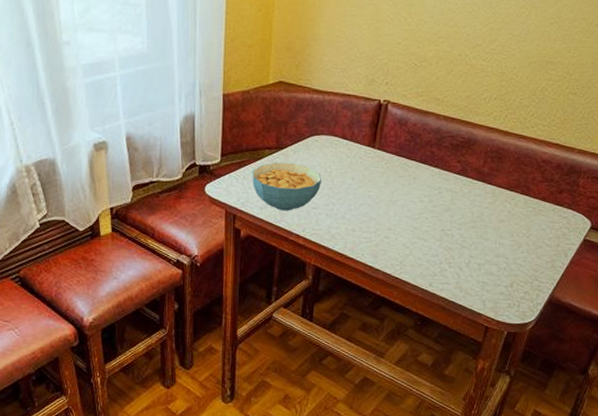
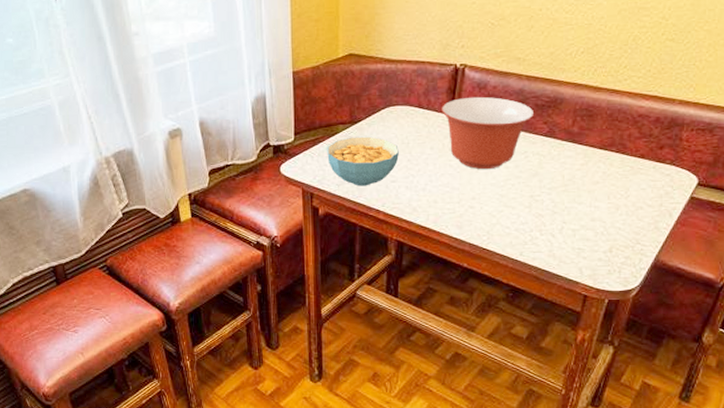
mixing bowl: none [364,132,450,203] -> present [442,96,535,170]

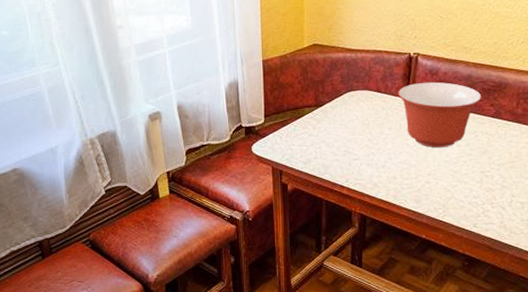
cereal bowl: present [327,136,399,186] -> none [294,118,360,164]

